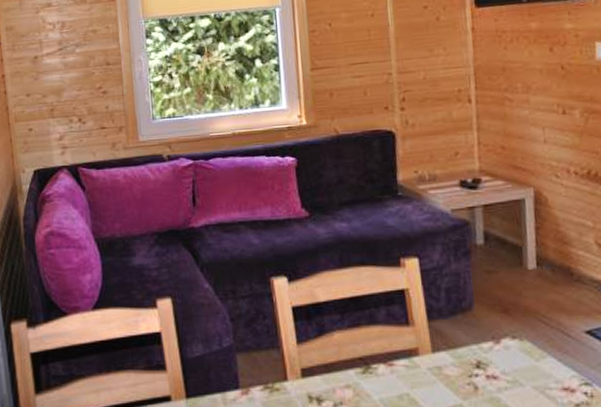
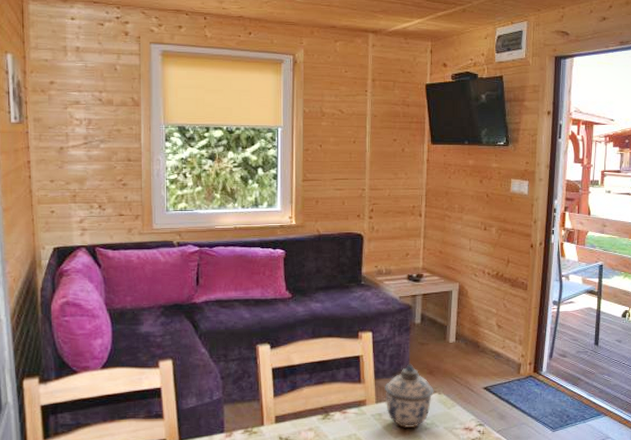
lidded jar: none [442,298,513,386] -> present [385,363,434,428]

